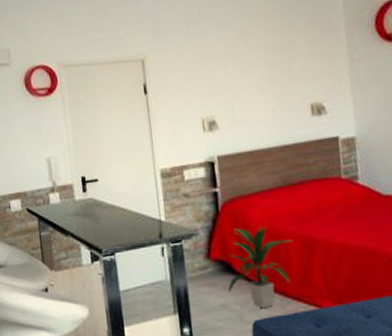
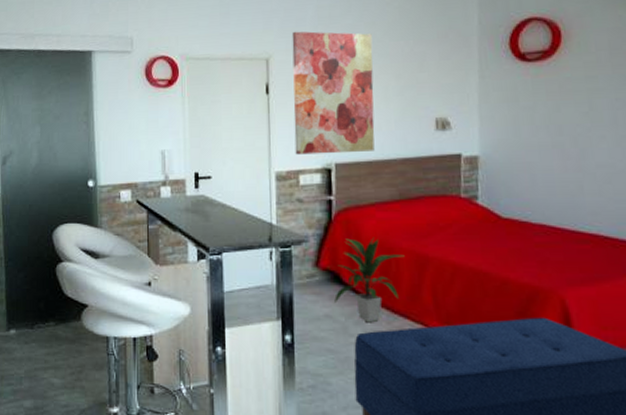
wall art: none [164,27,255,151] -> present [292,31,375,155]

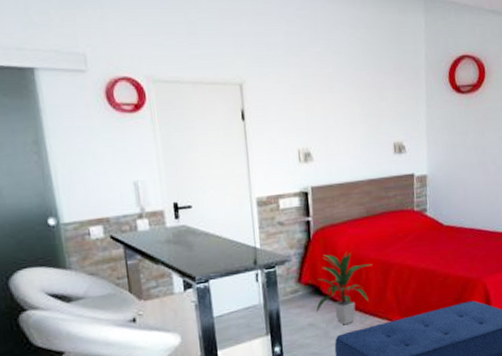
wall art: present [292,31,375,155] -> none [263,56,345,180]

